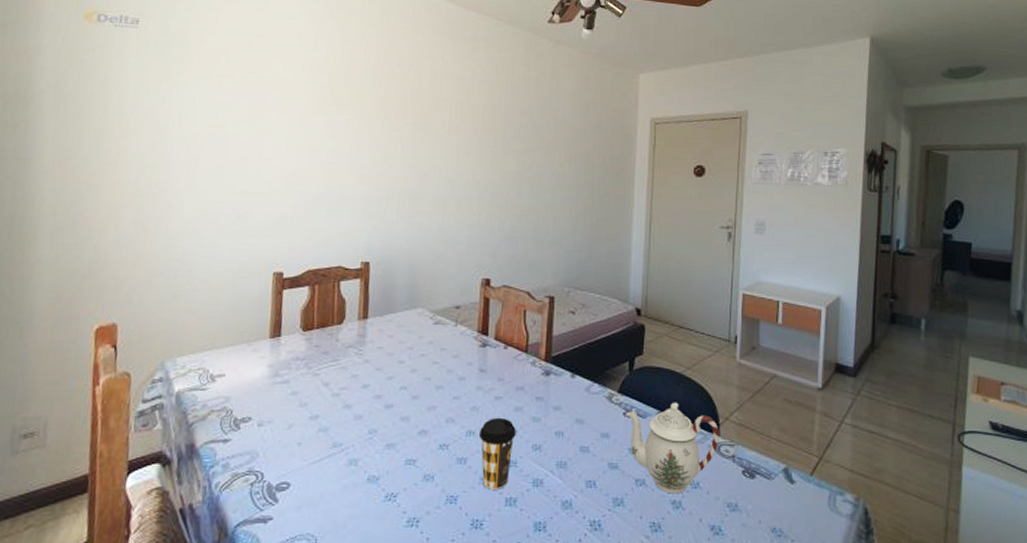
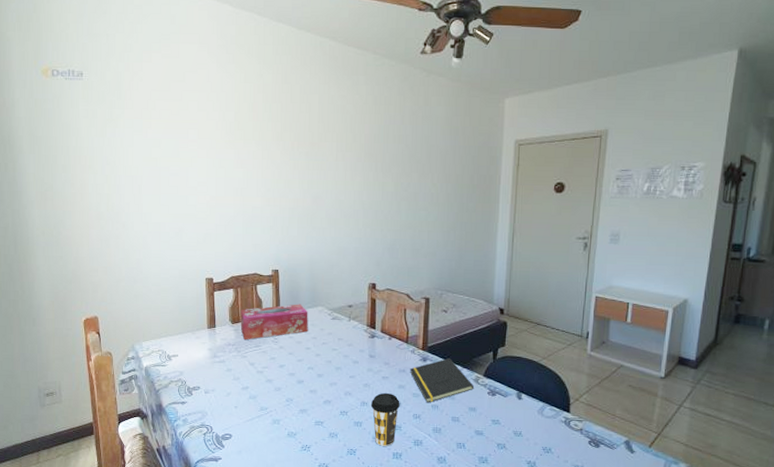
tissue box: none [314,305,405,353] -> present [240,304,308,340]
notepad: none [528,370,608,430] -> present [409,357,475,403]
teapot: present [625,402,719,494] -> none [490,385,570,457]

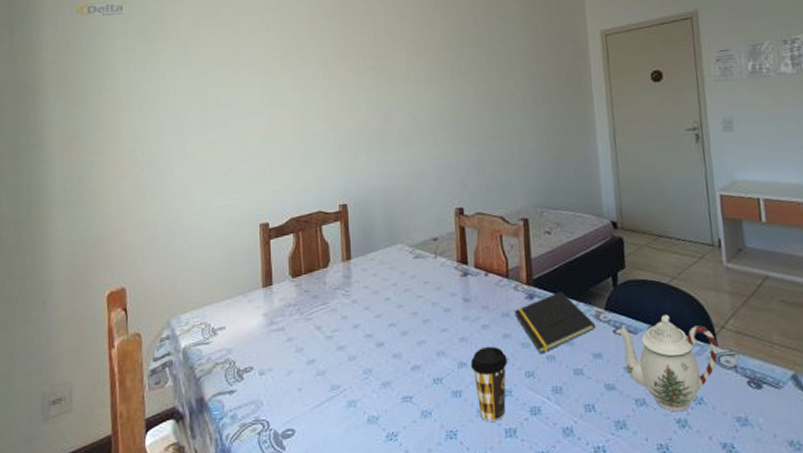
tissue box: present [240,304,308,340] -> none [302,243,386,298]
teapot: none [490,385,570,457] -> present [615,314,718,412]

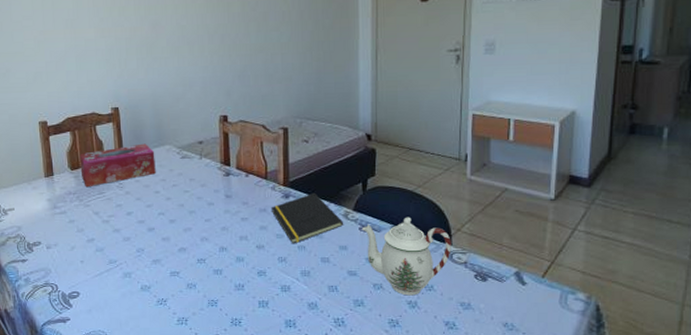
tissue box: none [302,243,386,298] -> present [79,143,156,188]
coffee cup: present [470,346,507,422] -> none [230,235,263,295]

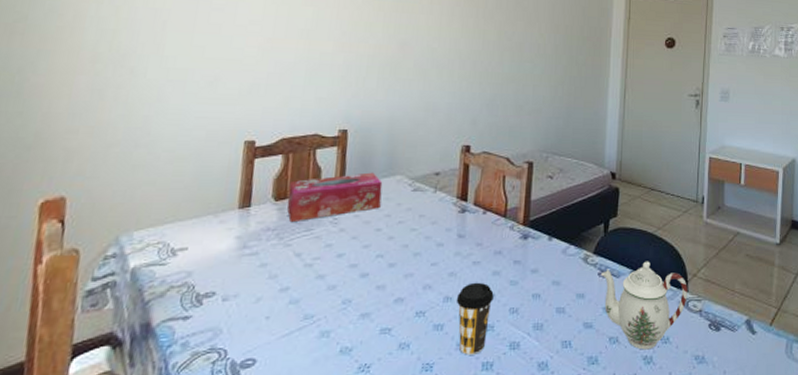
coffee cup: none [230,235,263,295] -> present [456,282,494,355]
notepad: present [270,192,344,244] -> none [506,233,583,292]

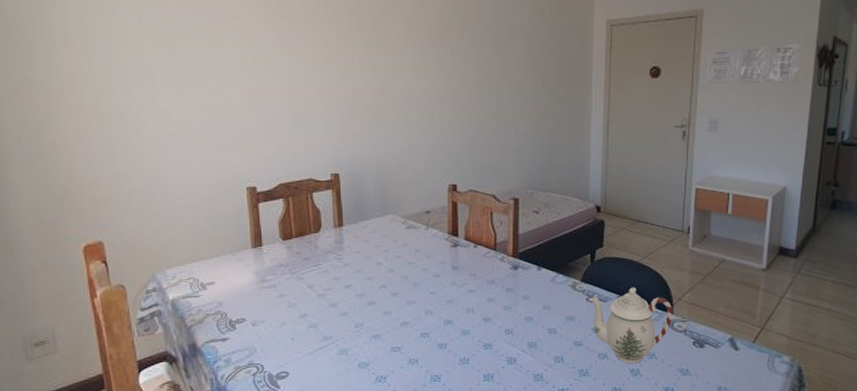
tissue box: present [287,172,383,223] -> none [293,212,378,259]
coffee cup: present [456,282,494,355] -> none [455,307,490,369]

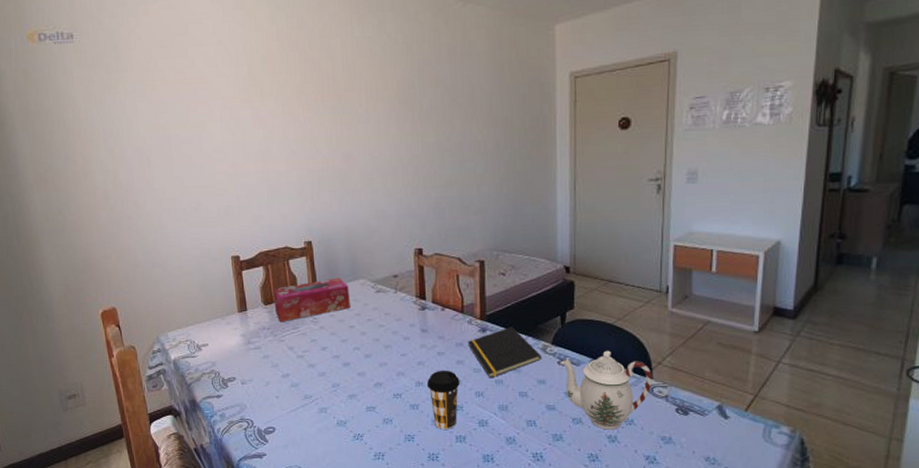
tissue box: none [293,212,378,259] -> present [273,277,350,323]
coffee cup: none [455,307,490,369] -> present [426,370,460,430]
notepad: none [499,263,572,316] -> present [467,326,542,379]

